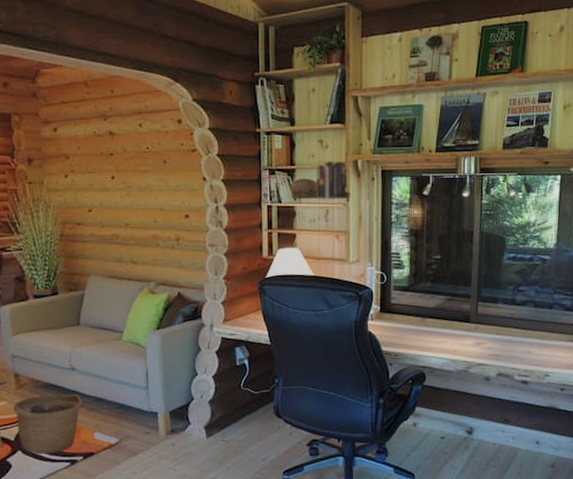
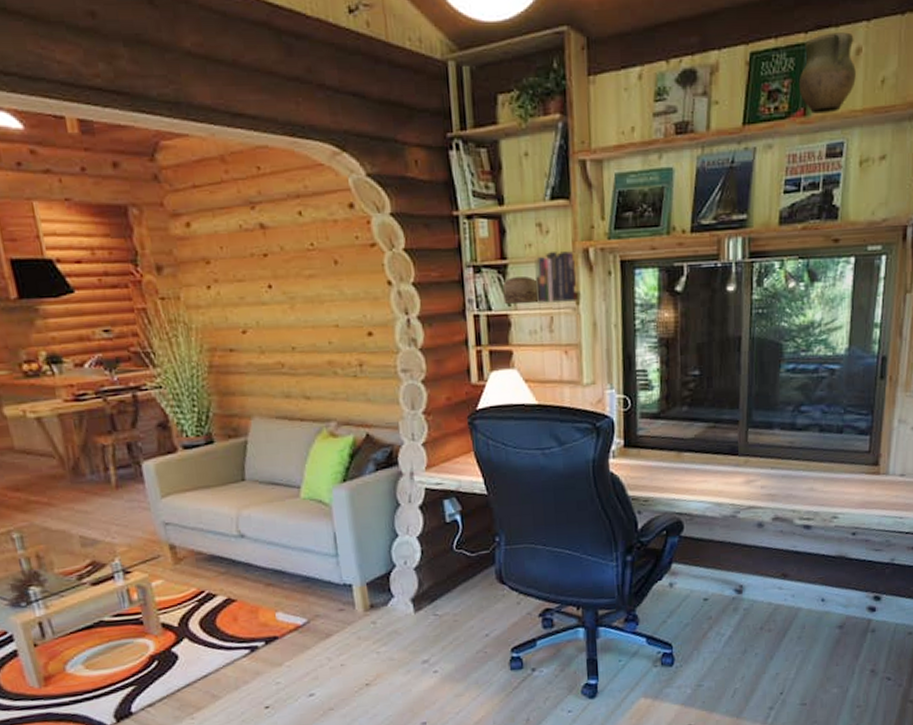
basket: present [13,394,82,455] -> none [171,567,258,642]
ceramic jug: none [517,15,560,71] -> present [798,32,856,114]

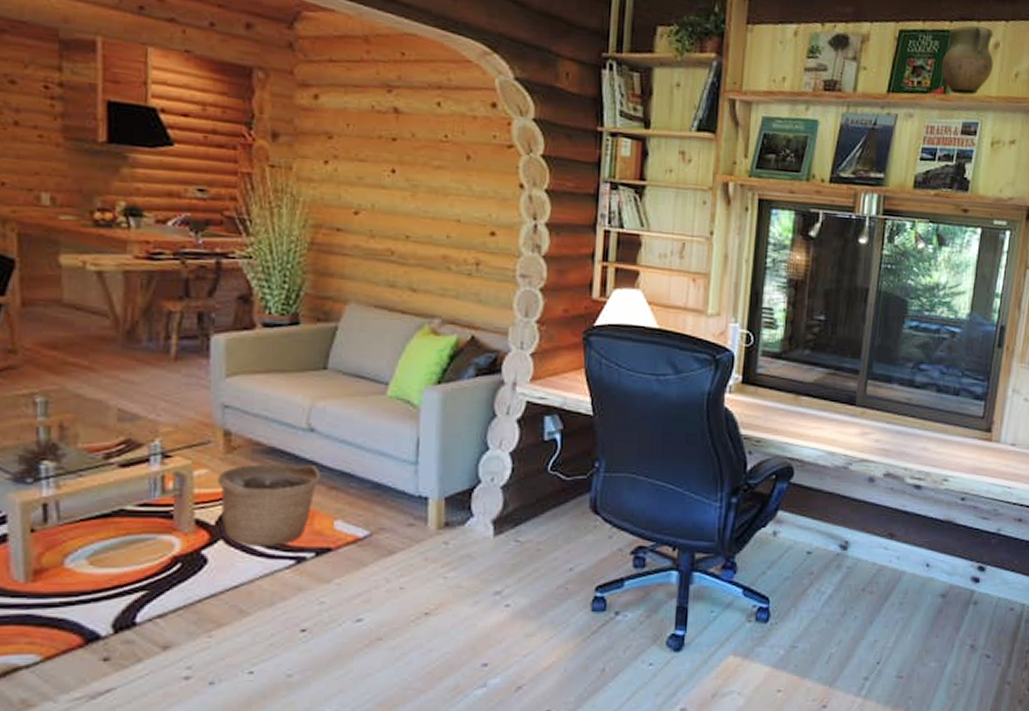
basket: none [171,567,258,642] -> present [217,463,321,547]
decorative box: present [502,276,538,305] -> none [637,199,673,228]
books: present [534,251,581,304] -> none [670,180,716,232]

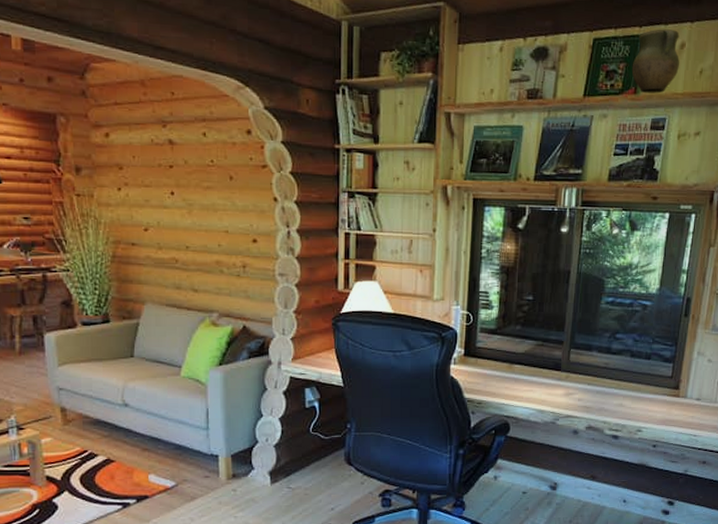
basket: present [217,463,321,547] -> none [59,431,136,496]

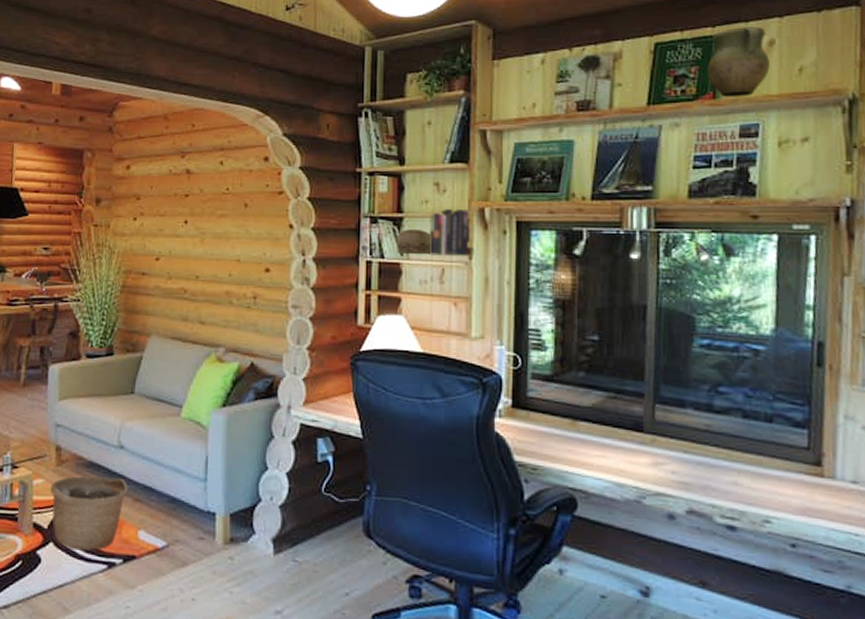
basket: none [59,431,136,496] -> present [50,476,128,551]
decorative box: none [372,204,401,228] -> present [397,229,430,255]
books: none [399,186,437,230] -> present [428,209,474,257]

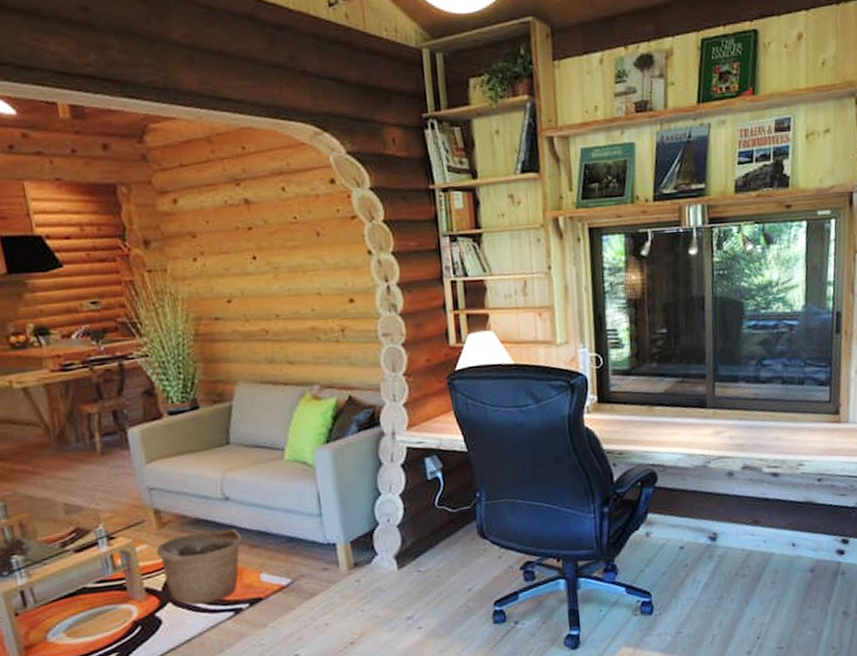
decorative box: present [397,229,430,255] -> none [478,244,511,271]
books: present [428,209,474,257] -> none [508,220,553,269]
ceramic jug: present [706,27,770,97] -> none [746,20,799,93]

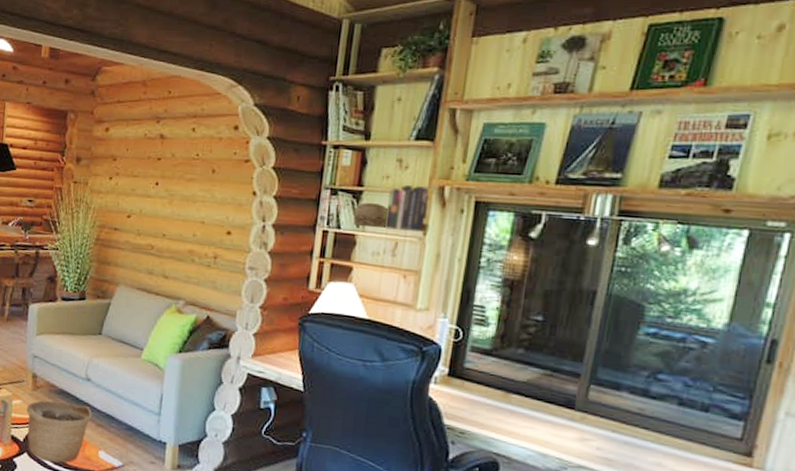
decorative box: none [478,244,511,271] -> present [353,203,388,229]
books: none [508,220,553,269] -> present [384,185,431,232]

